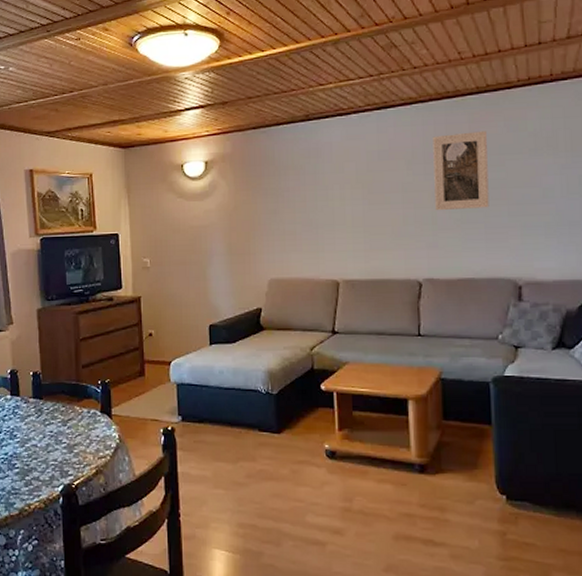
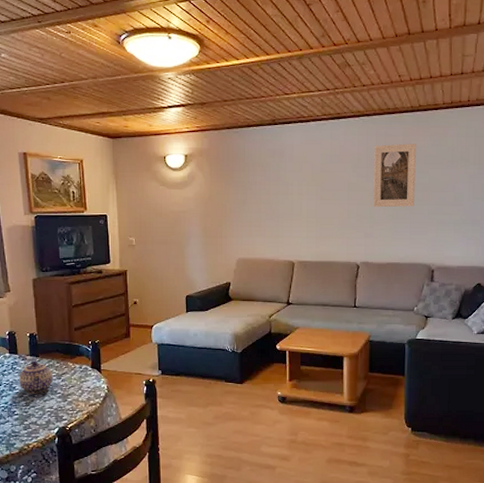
teapot: none [21,404,57,443] -> present [19,360,53,394]

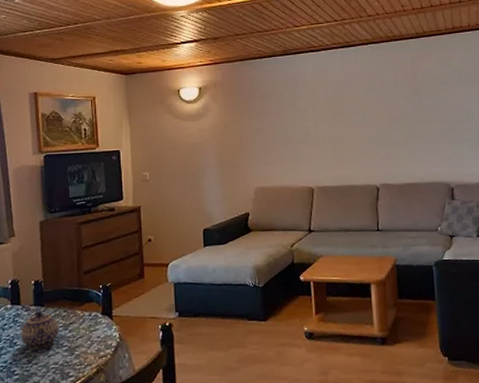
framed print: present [373,143,416,208] -> none [384,67,428,130]

